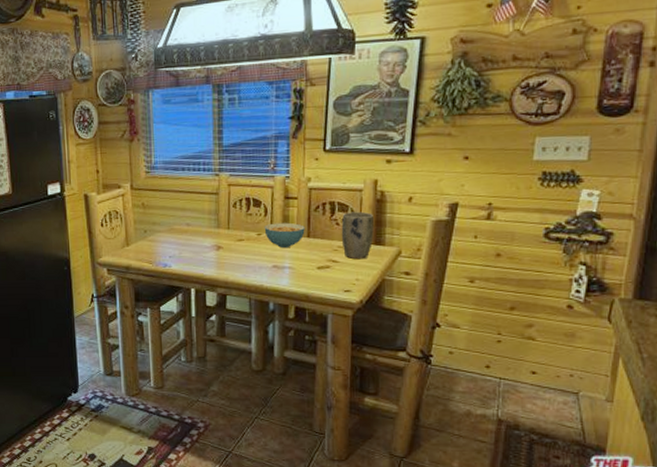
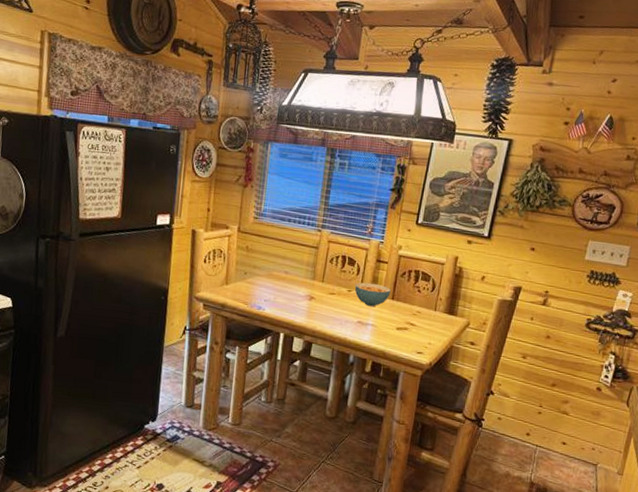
plant pot: present [341,211,375,260] -> none [420,281,451,326]

